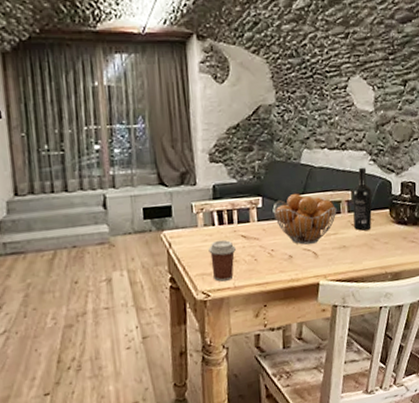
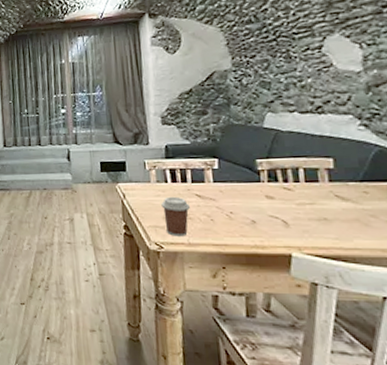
fruit basket: present [272,193,337,245] -> none [230,157,314,211]
wine bottle: present [352,167,373,231] -> none [334,132,366,204]

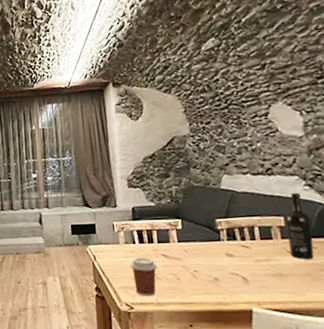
wine bottle: none [334,132,366,204] -> present [285,192,314,259]

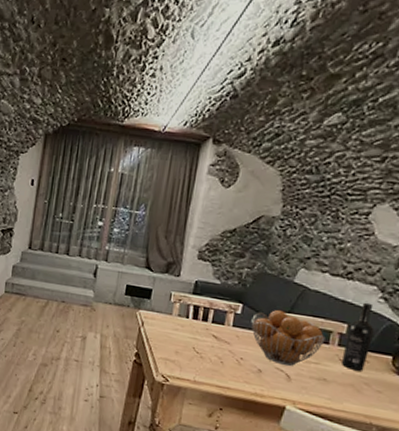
coffee cup: present [130,257,157,296] -> none [176,332,204,374]
fruit basket: none [193,217,268,269] -> present [251,309,326,366]

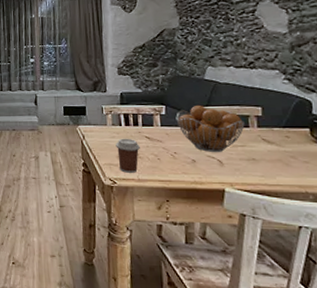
coffee cup: none [176,332,204,374] -> present [115,138,140,173]
wine bottle: present [341,302,374,371] -> none [262,85,288,146]

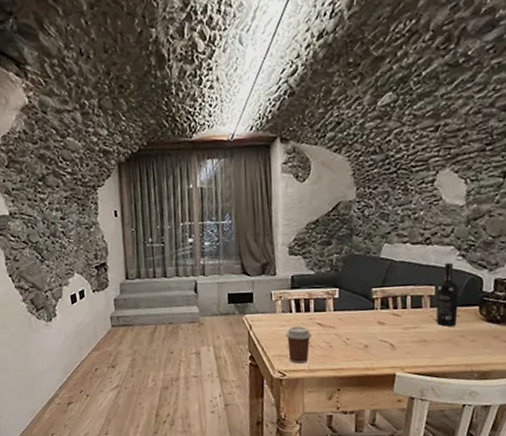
fruit basket: present [176,104,245,152] -> none [349,286,418,336]
wine bottle: none [262,85,288,146] -> present [435,262,459,327]

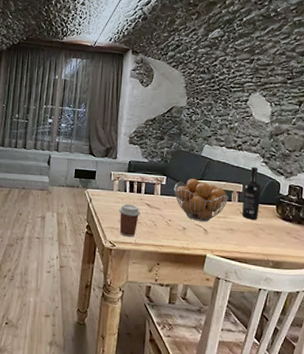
fruit basket: none [349,286,418,336] -> present [174,178,228,222]

